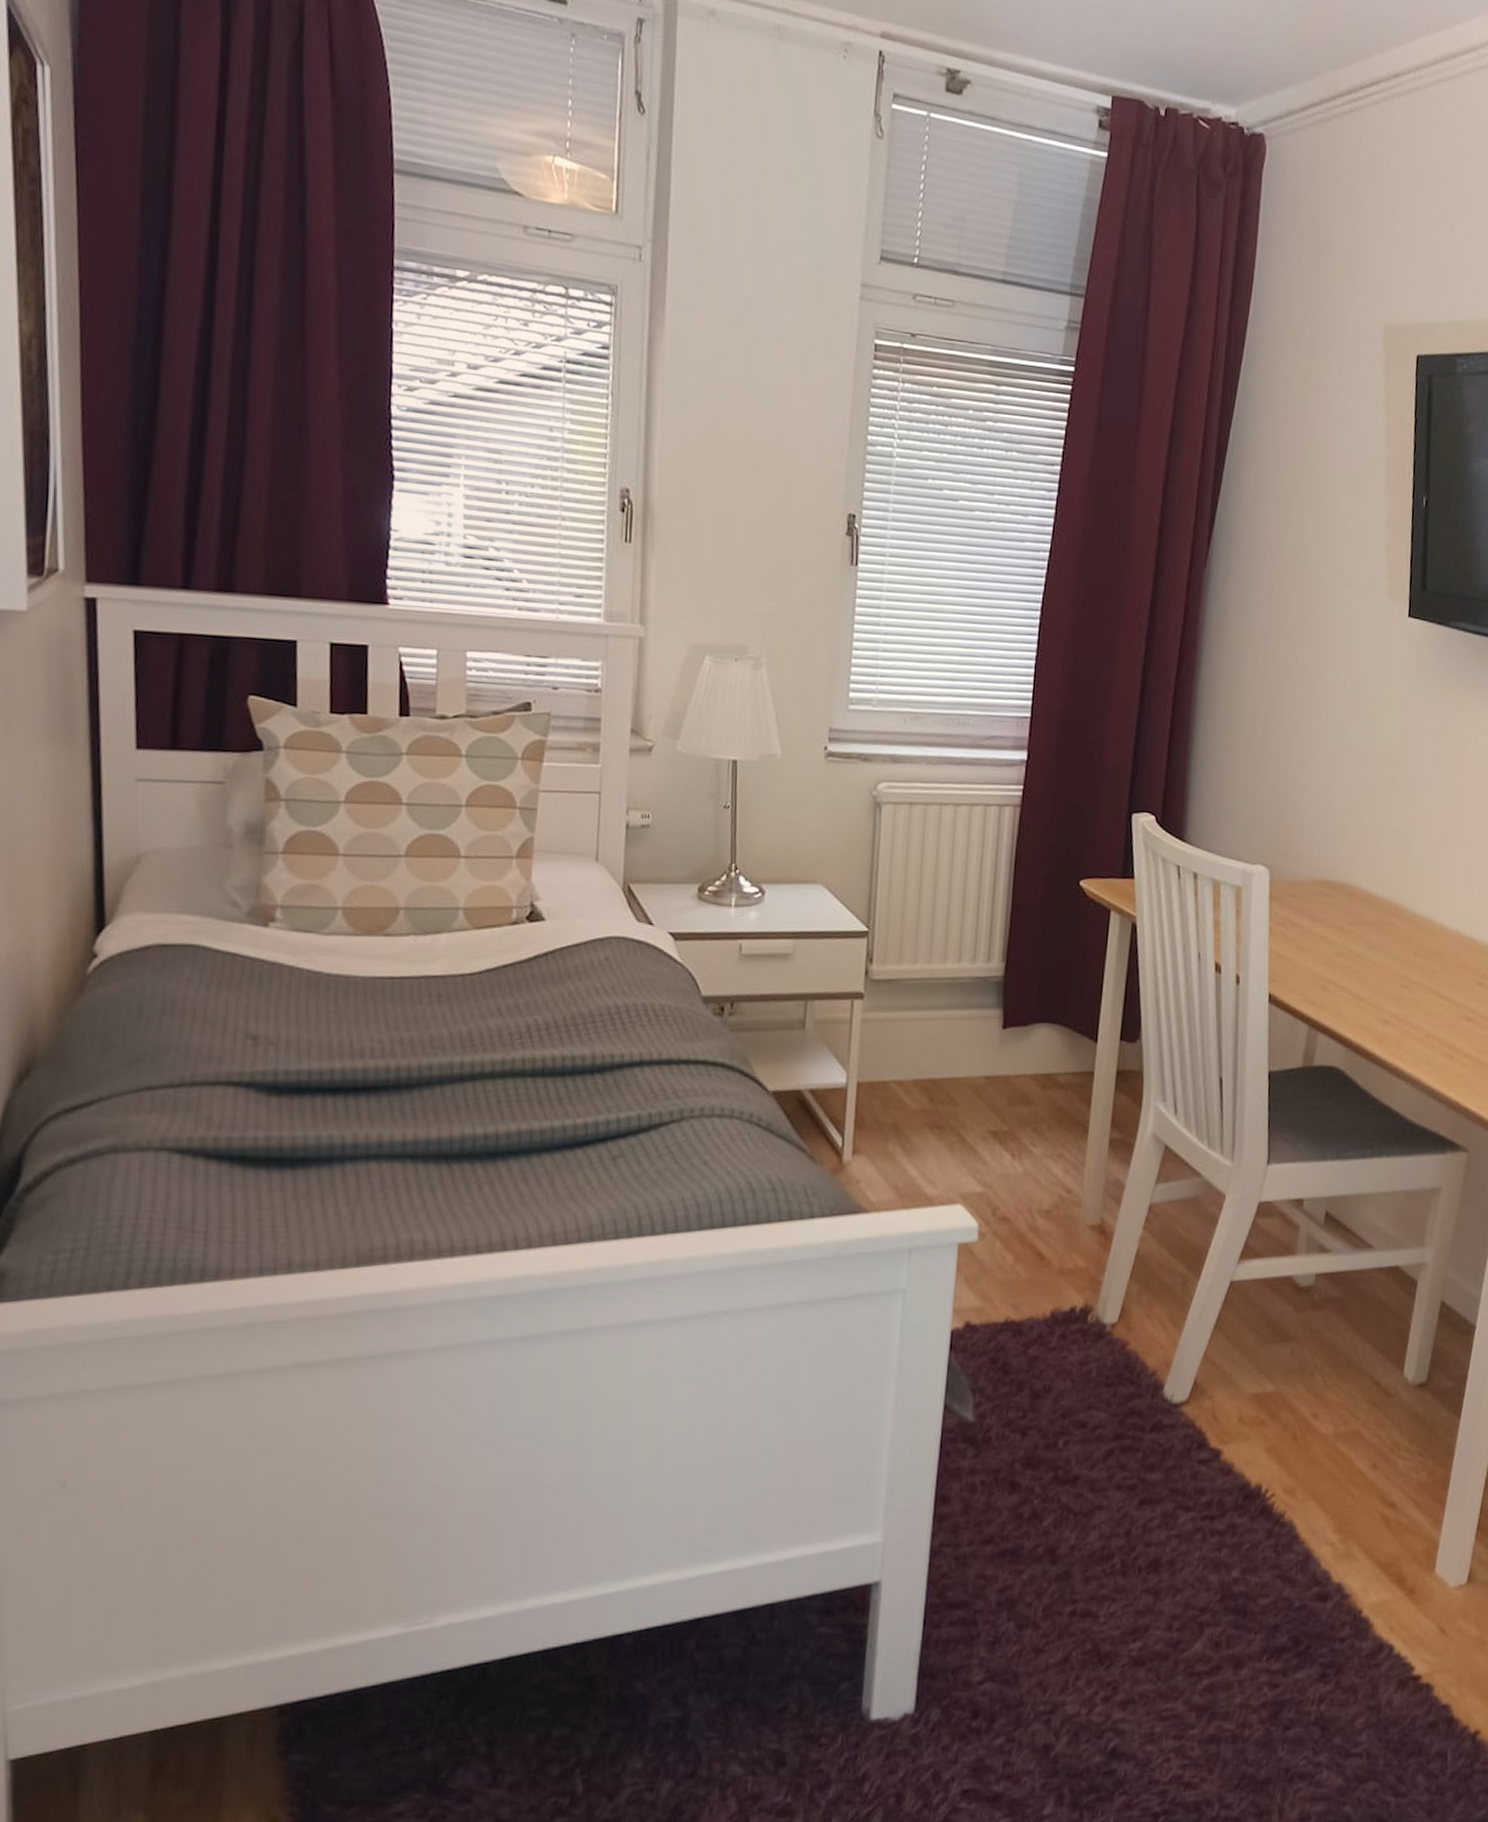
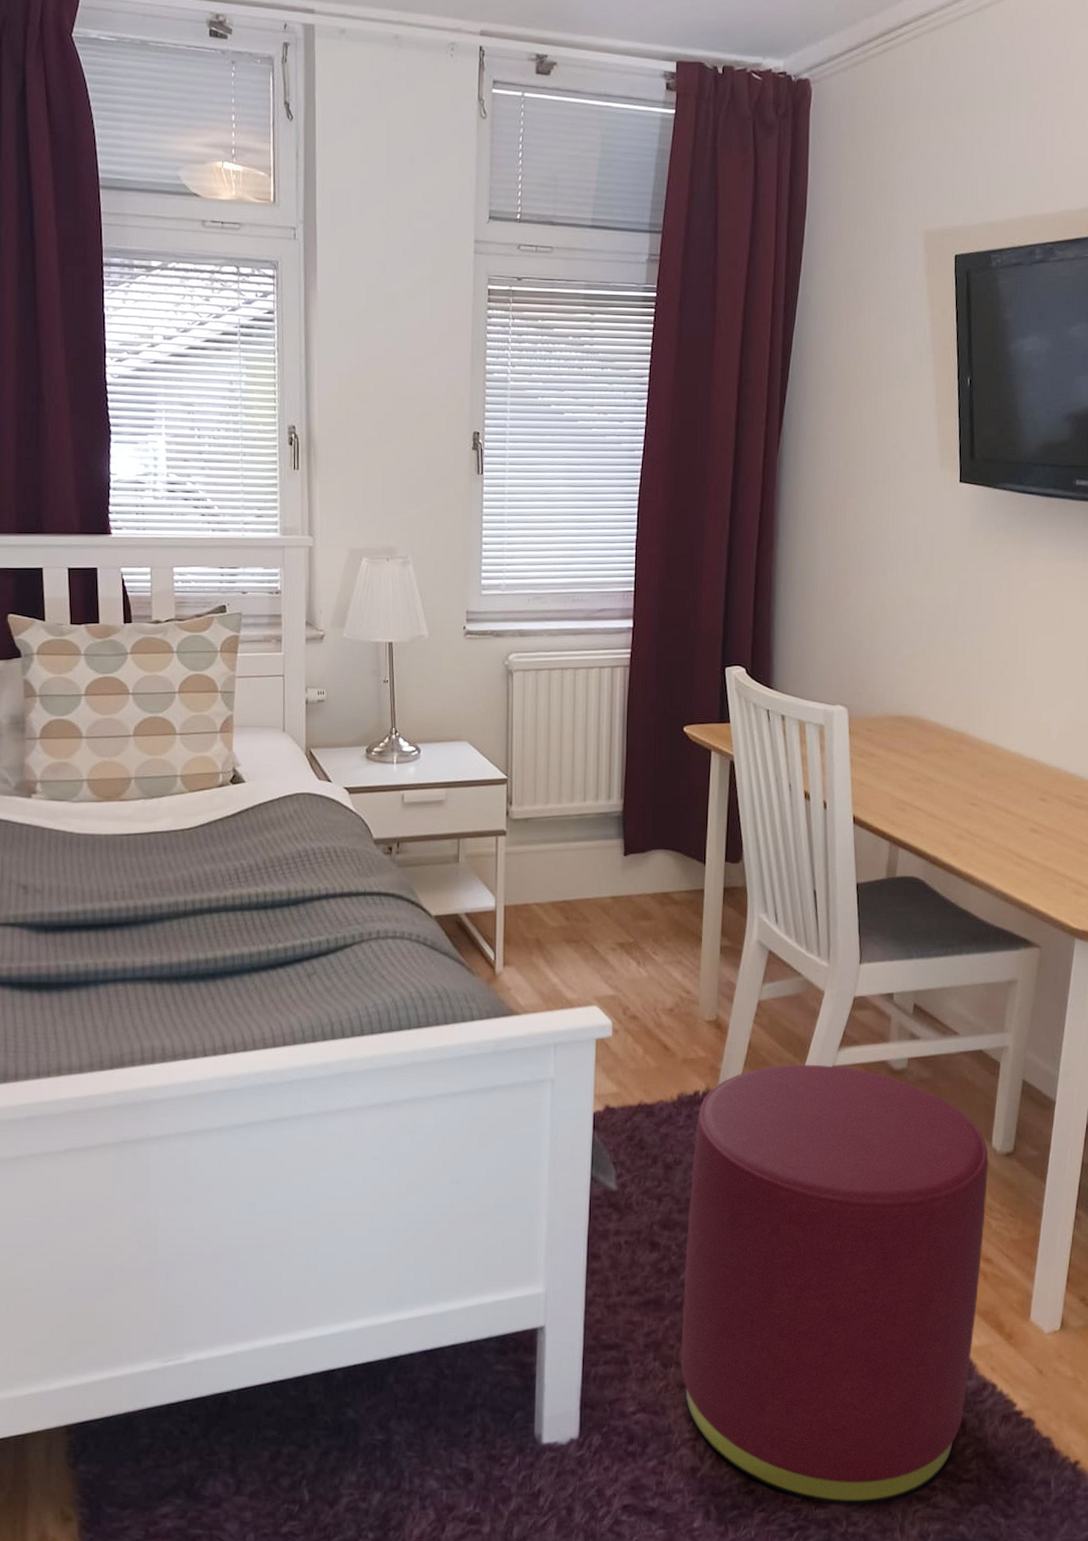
stool: none [1038,1278,1400,1784] -> present [680,1064,989,1504]

